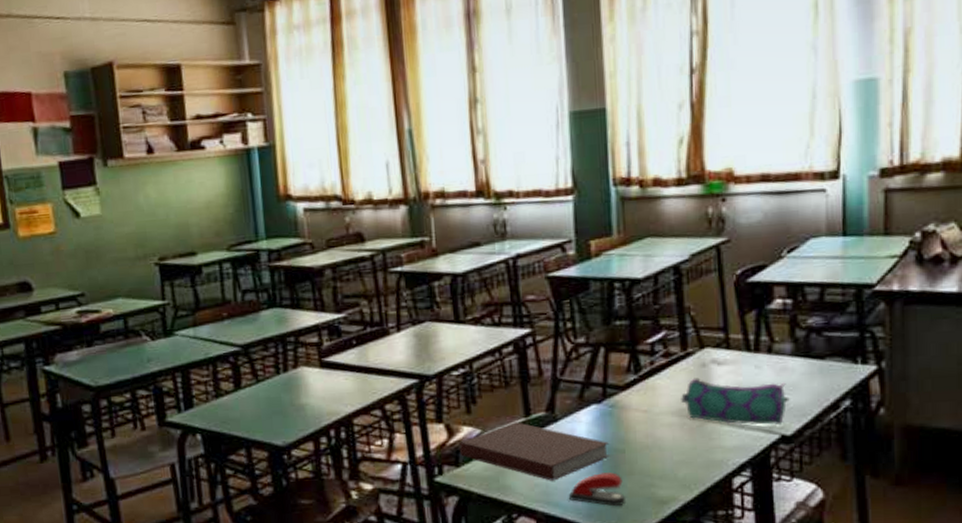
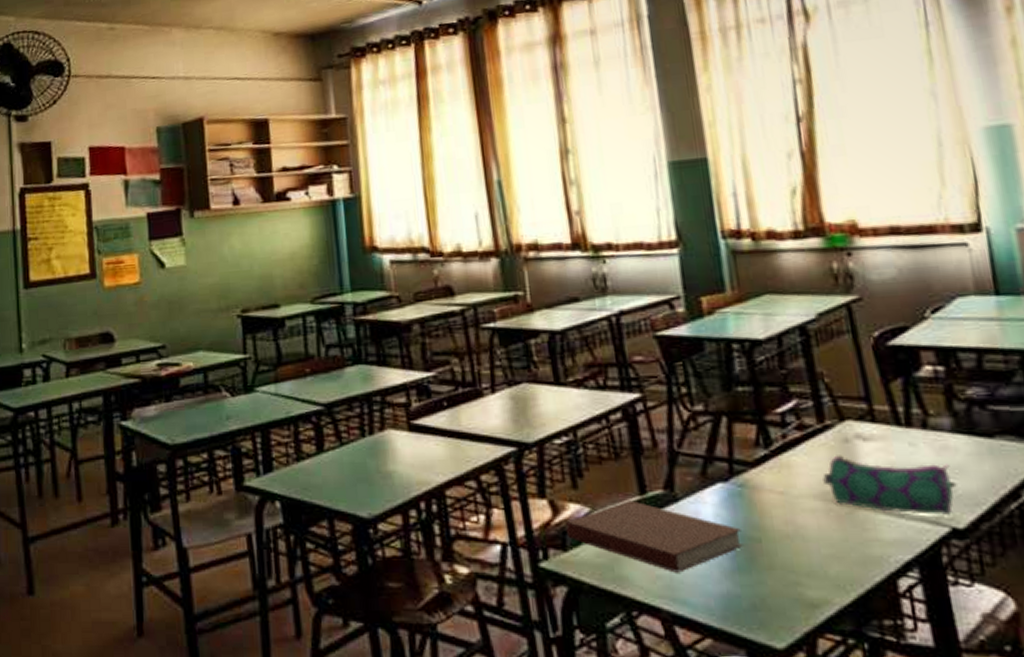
stapler: present [568,472,625,506] -> none [697,566,767,607]

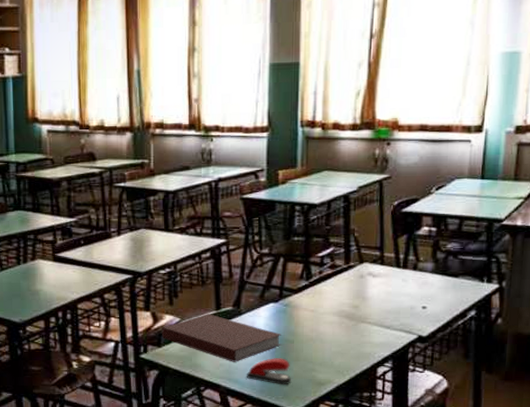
stapler: none [697,566,767,607] -> present [246,358,291,384]
pencil case: present [822,455,954,516] -> none [341,286,426,328]

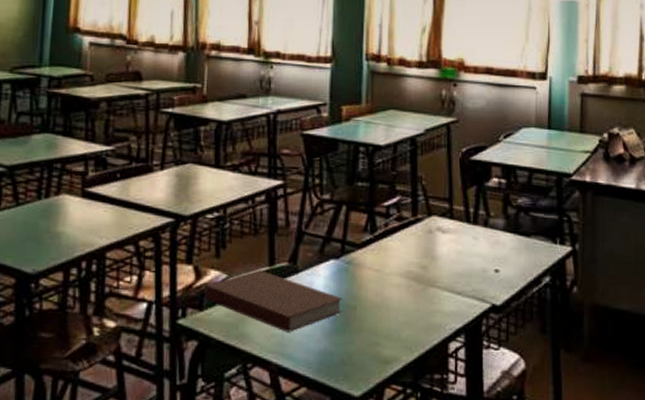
stapler: present [246,358,291,384] -> none [301,328,353,362]

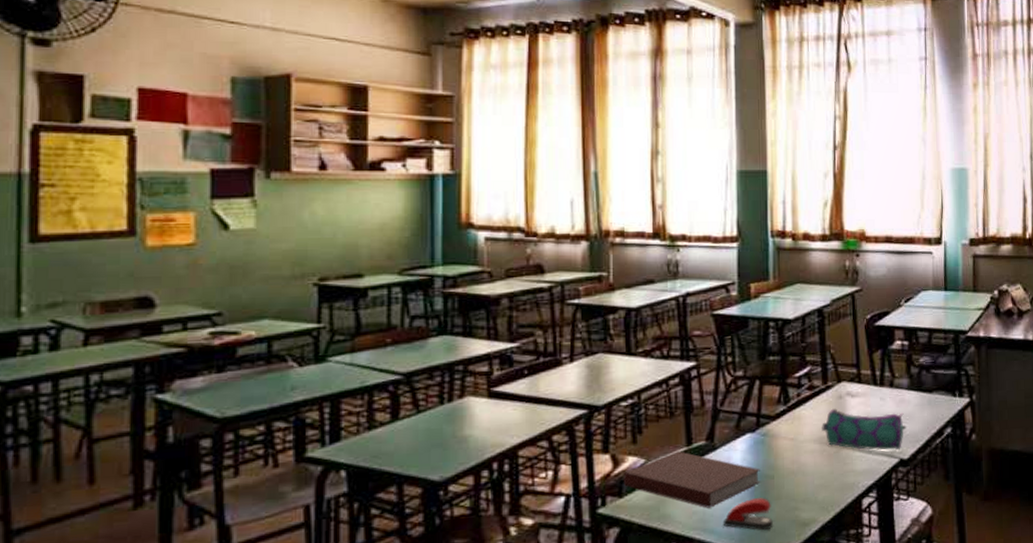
stapler: none [301,328,353,362] -> present [723,498,773,530]
pencil case: none [409,243,498,295] -> present [822,408,904,451]

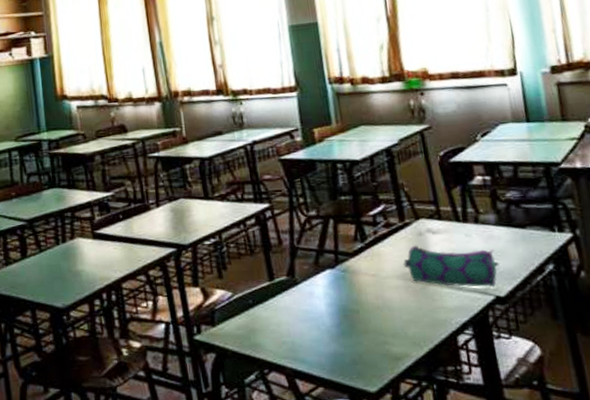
notebook: present [623,451,761,508] -> none [213,285,346,339]
stapler: present [723,498,773,530] -> none [312,331,364,362]

